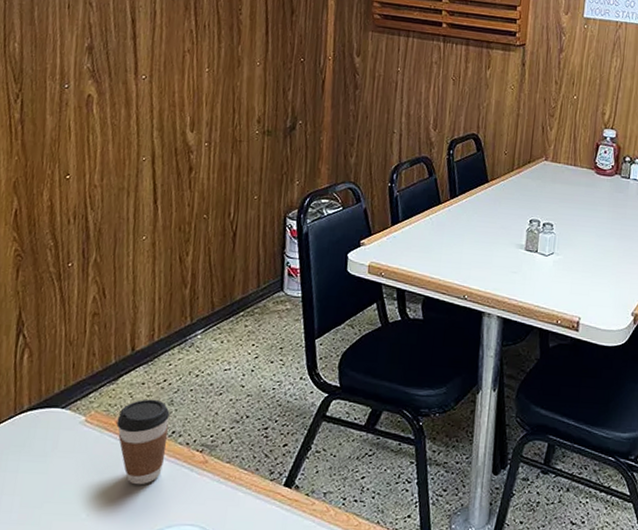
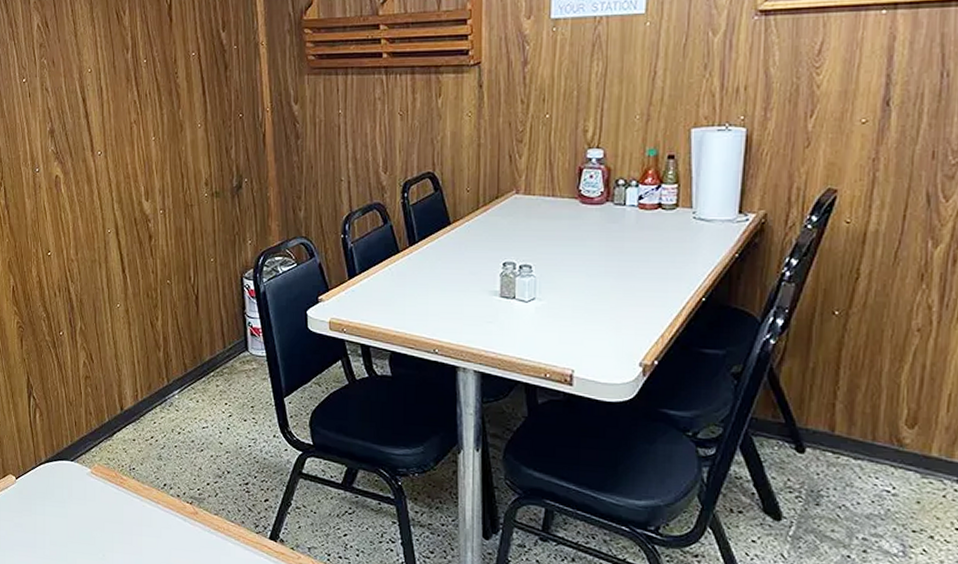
coffee cup: present [116,399,170,485] -> none [117,454,160,532]

